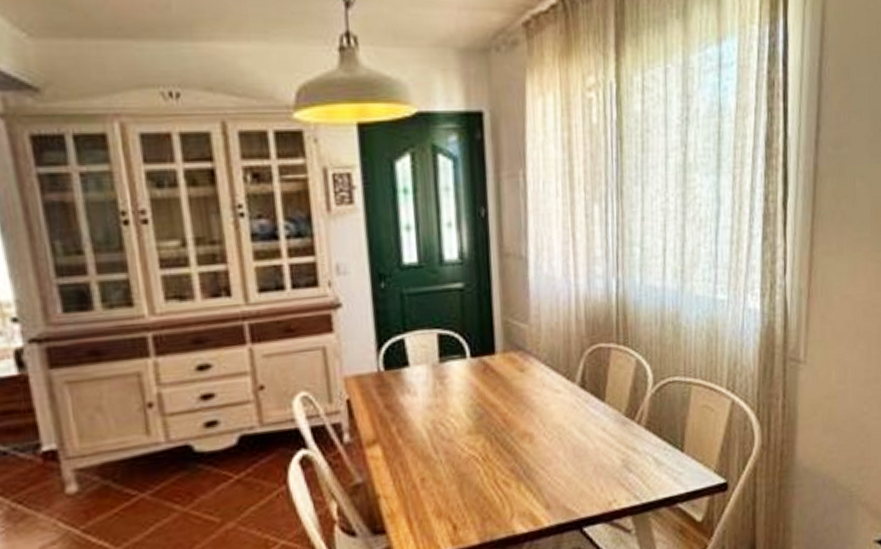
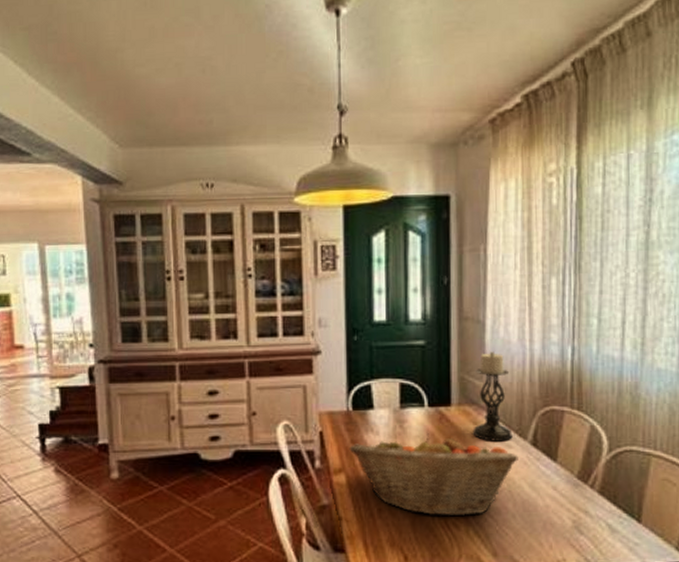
fruit basket: none [383,387,568,477] -> present [349,433,519,517]
candle holder: none [519,290,561,389] -> present [473,351,513,441]

